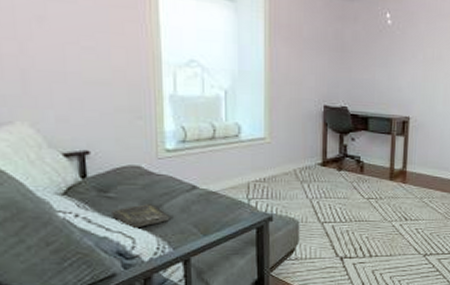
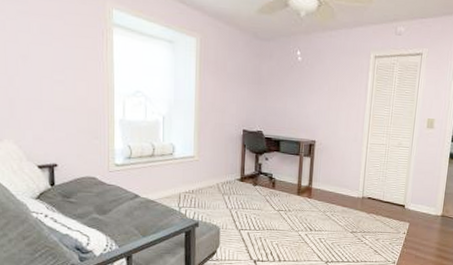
book: present [111,204,170,229] -> none [72,208,117,229]

